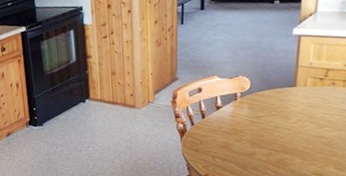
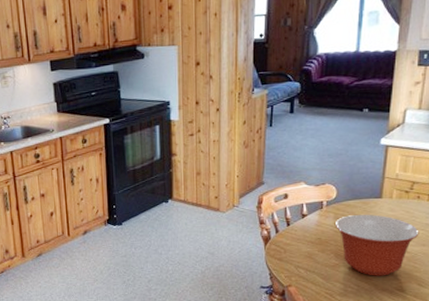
mixing bowl: none [249,103,335,162] -> present [334,214,419,276]

